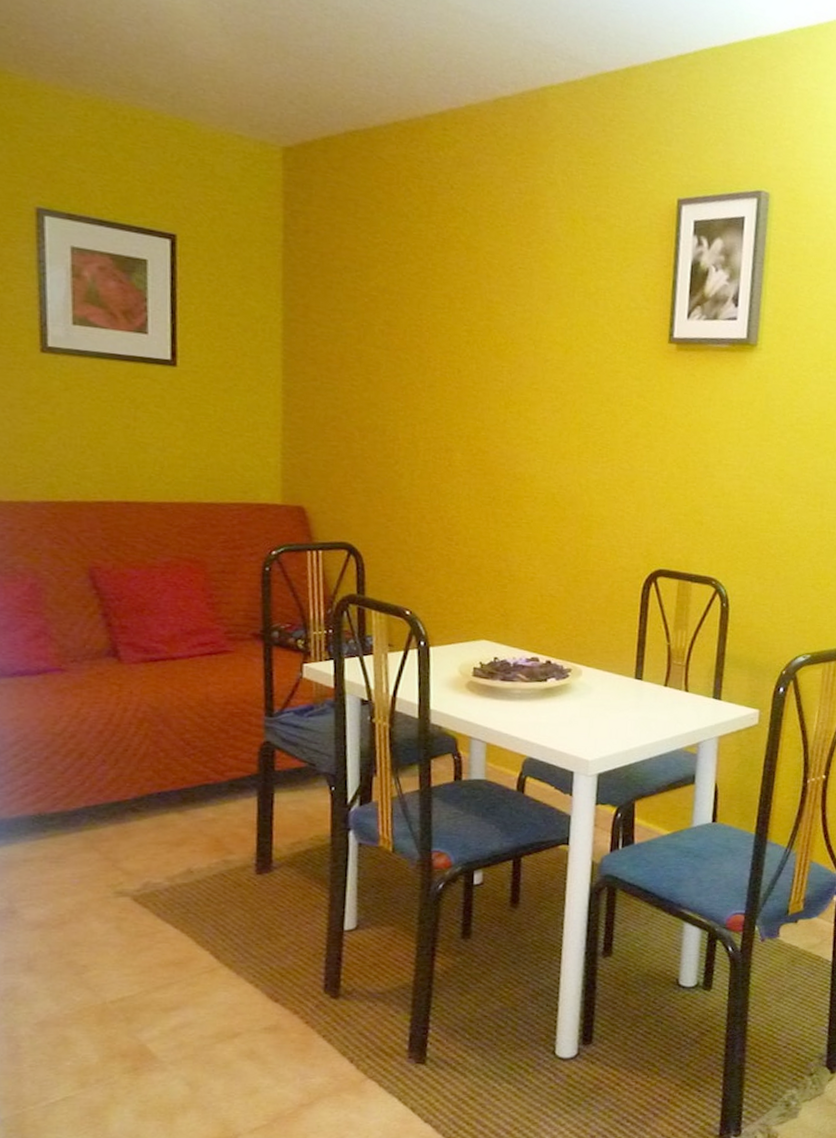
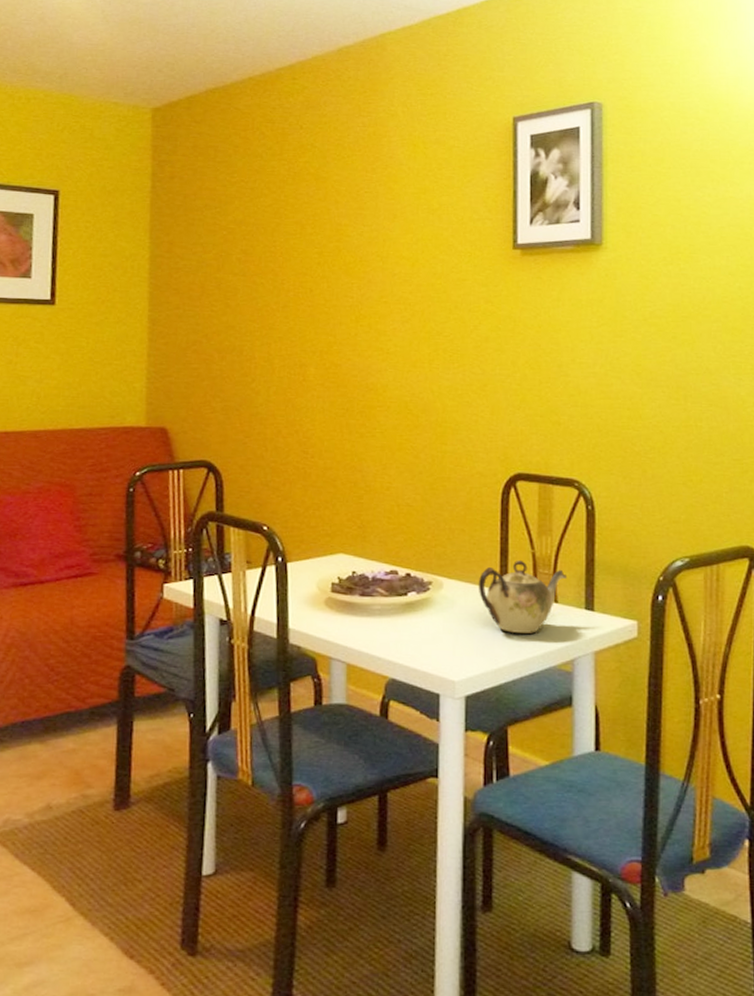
teapot: none [615,651,699,719] -> present [478,559,568,633]

